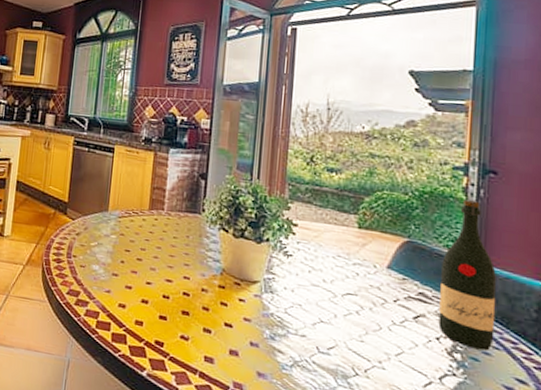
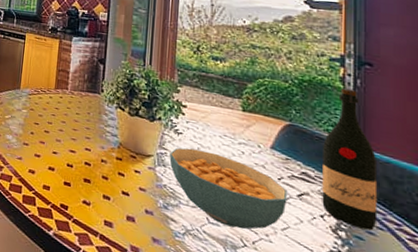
cereal bowl: none [277,271,403,358] -> present [169,148,288,230]

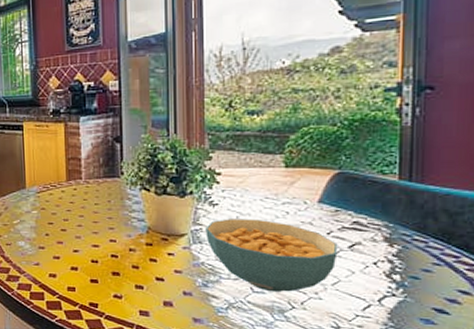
wine bottle: present [322,88,378,231] -> none [375,121,436,268]

